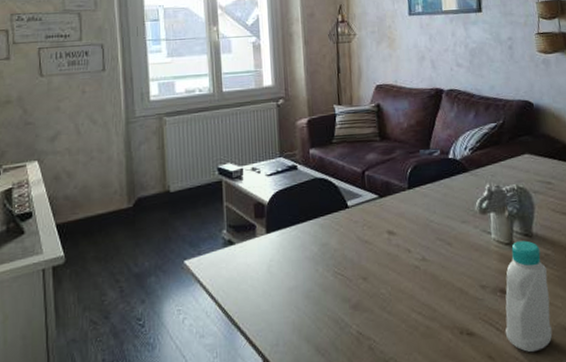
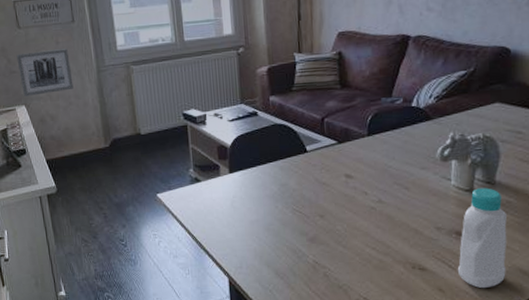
wall art: none [34,98,97,151] -> present [16,49,74,96]

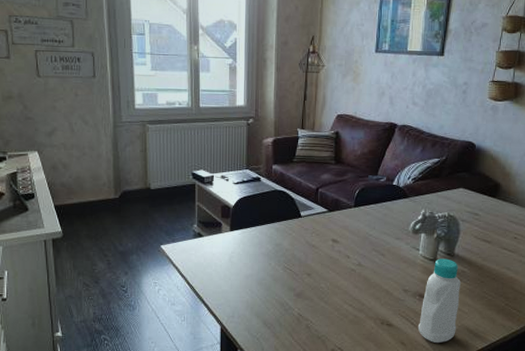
wall art: present [16,49,74,96] -> none [33,101,89,143]

